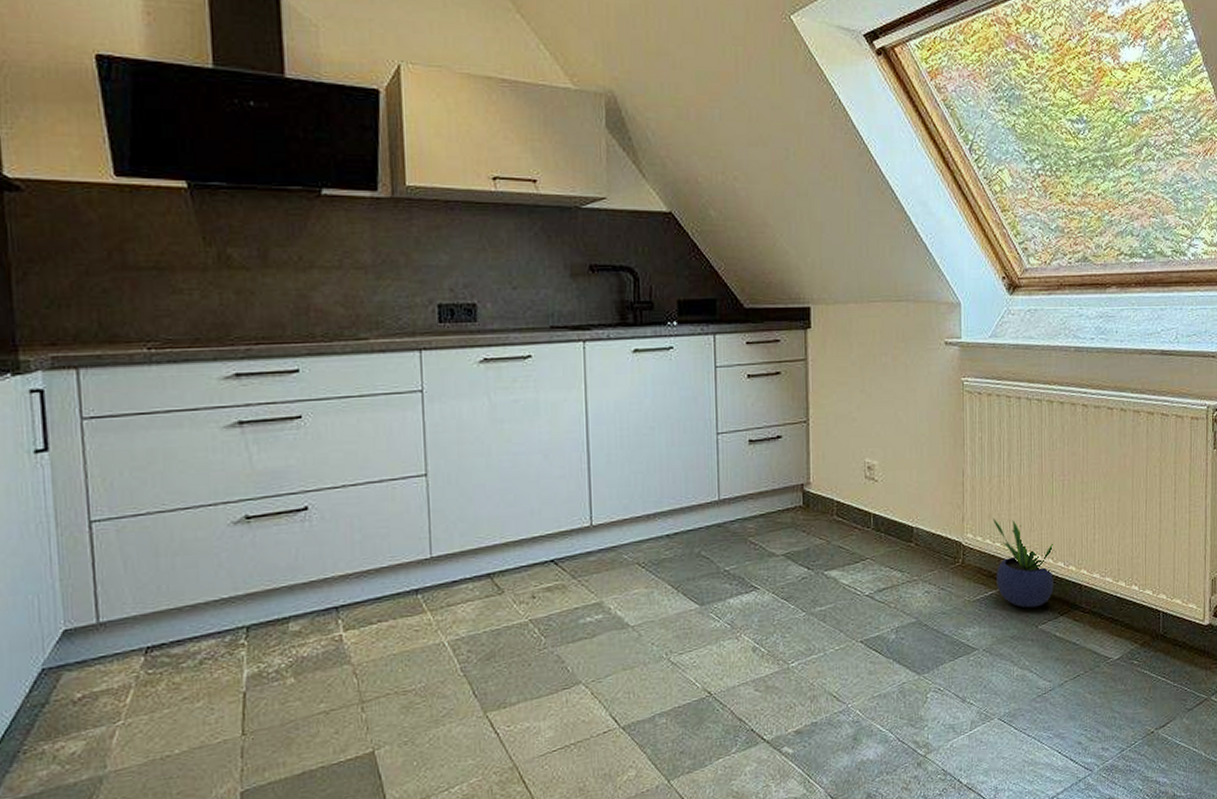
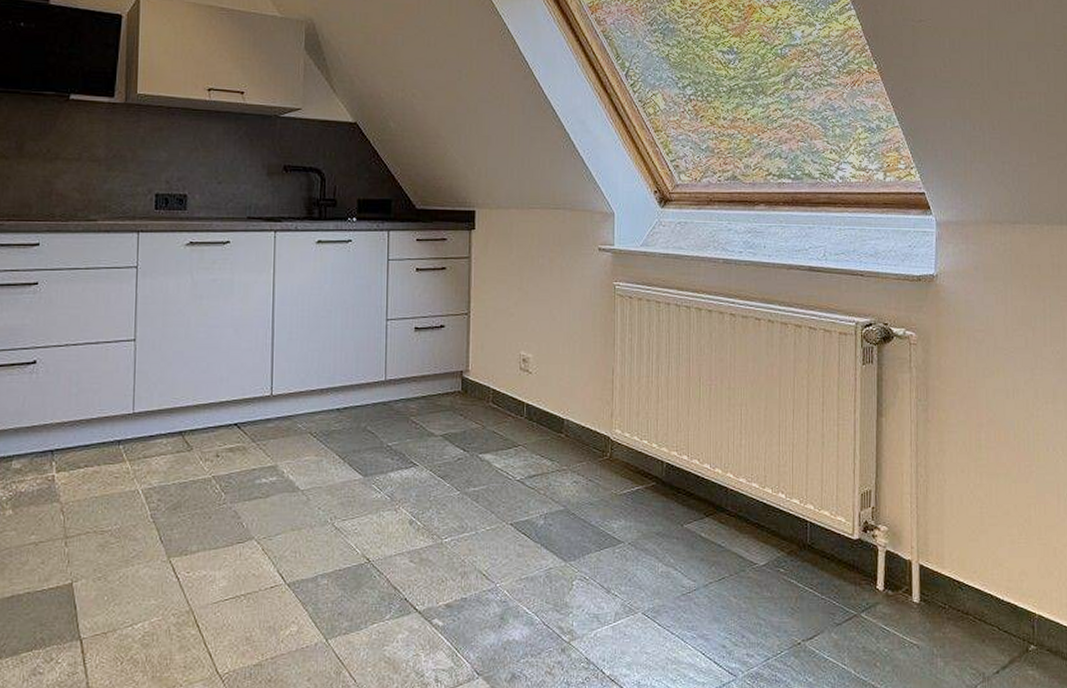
potted plant: present [993,517,1054,608] -> none [641,416,701,506]

